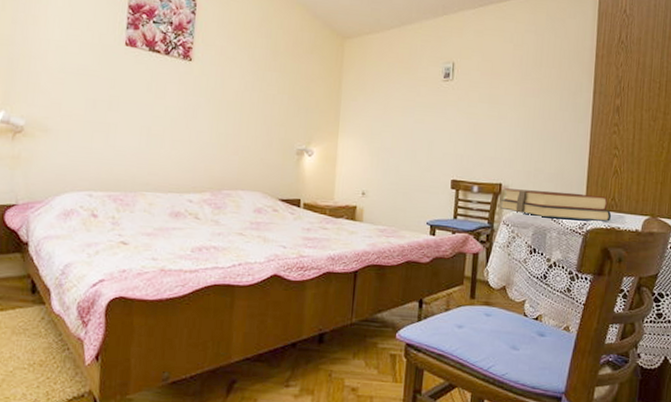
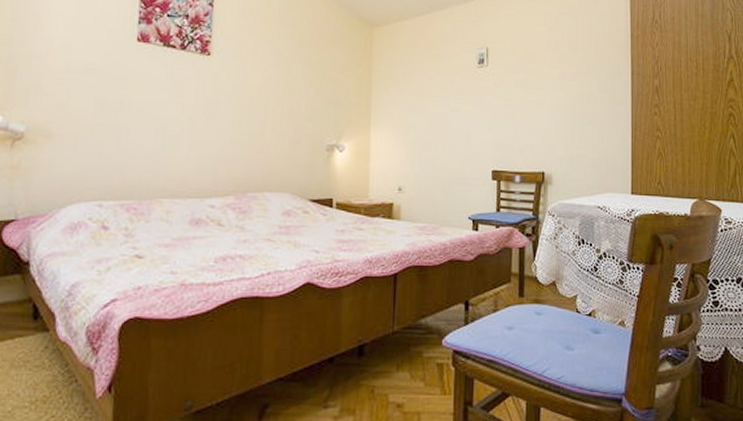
books: present [500,188,612,222] -> none [545,177,659,207]

